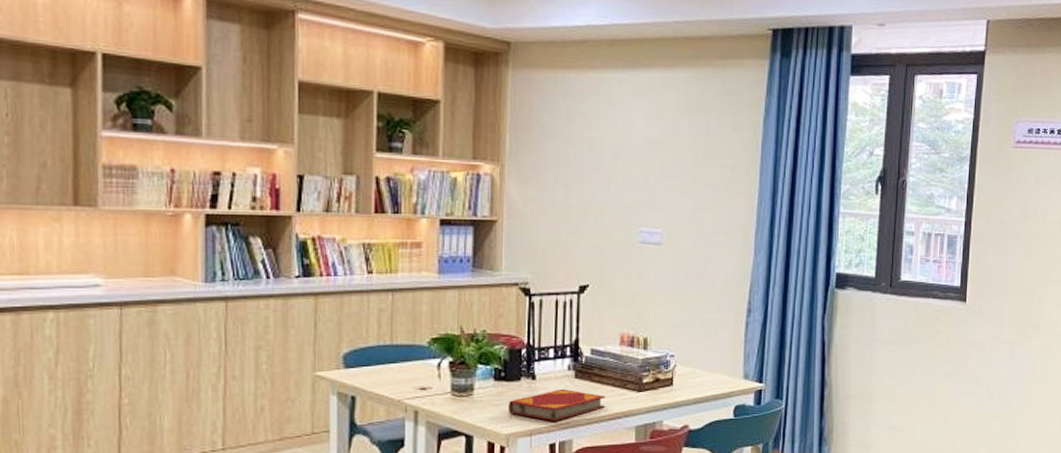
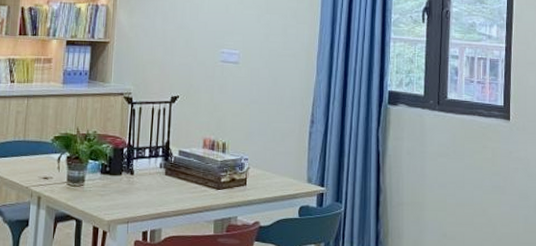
hardback book: present [509,388,606,421] -> none [111,183,190,211]

